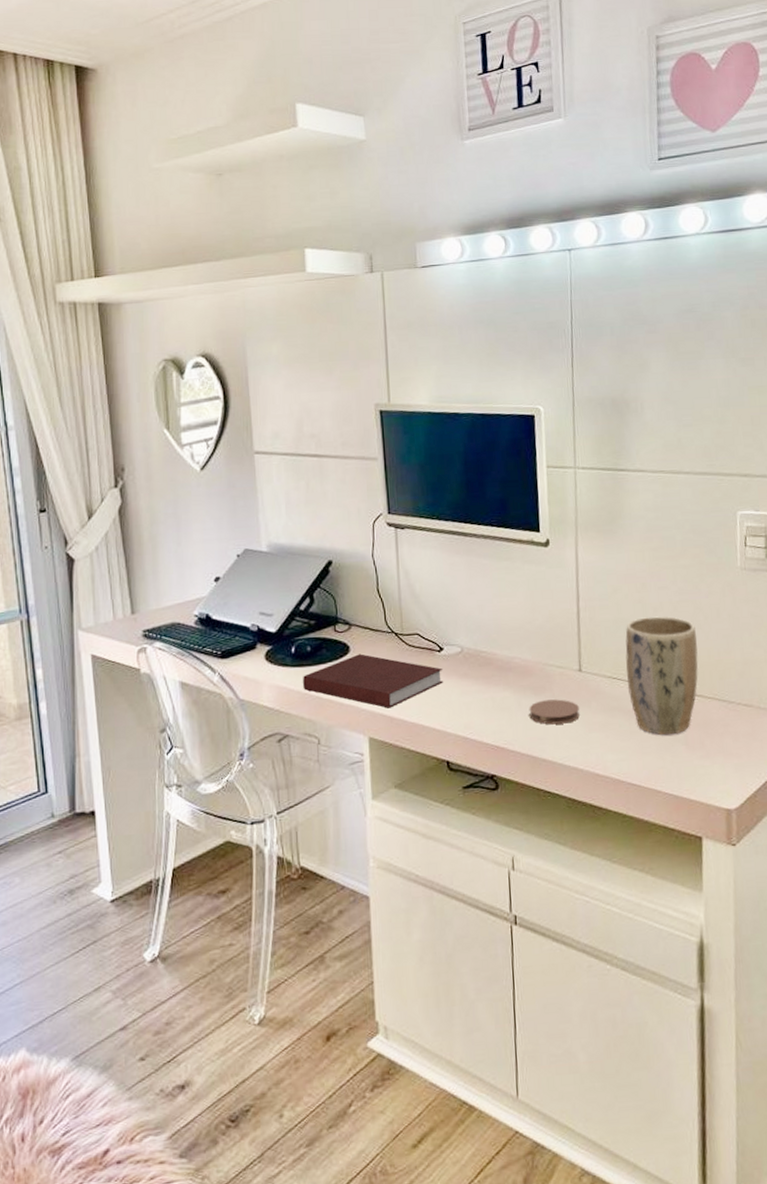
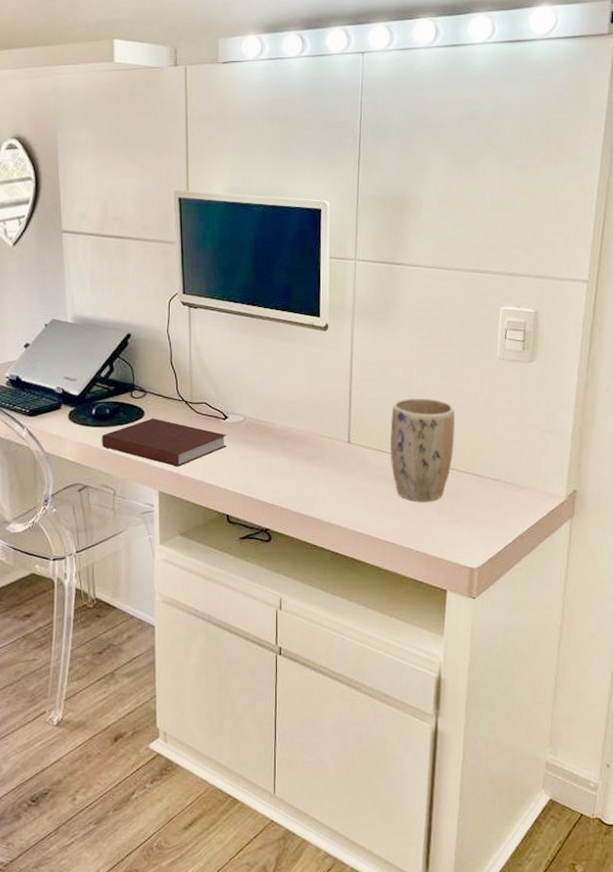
coaster: present [529,699,580,725] -> none [301,466,346,488]

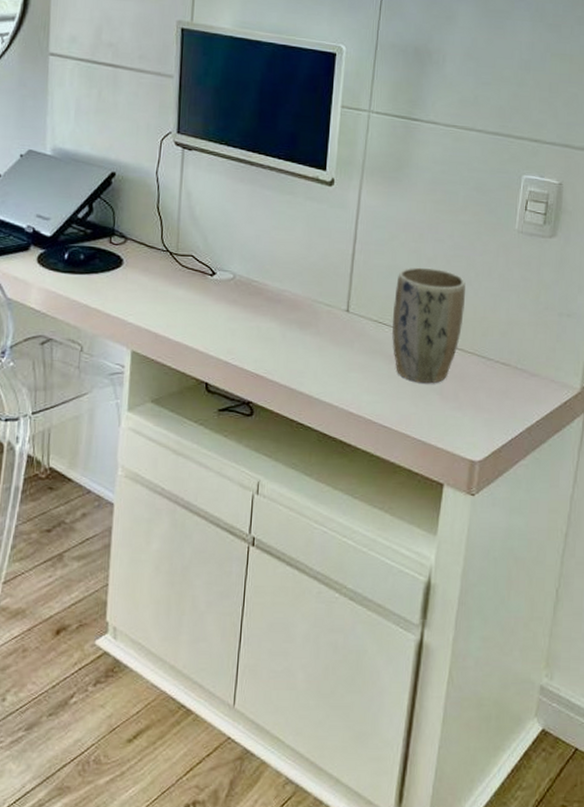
notebook: present [102,418,226,467] -> none [72,268,212,325]

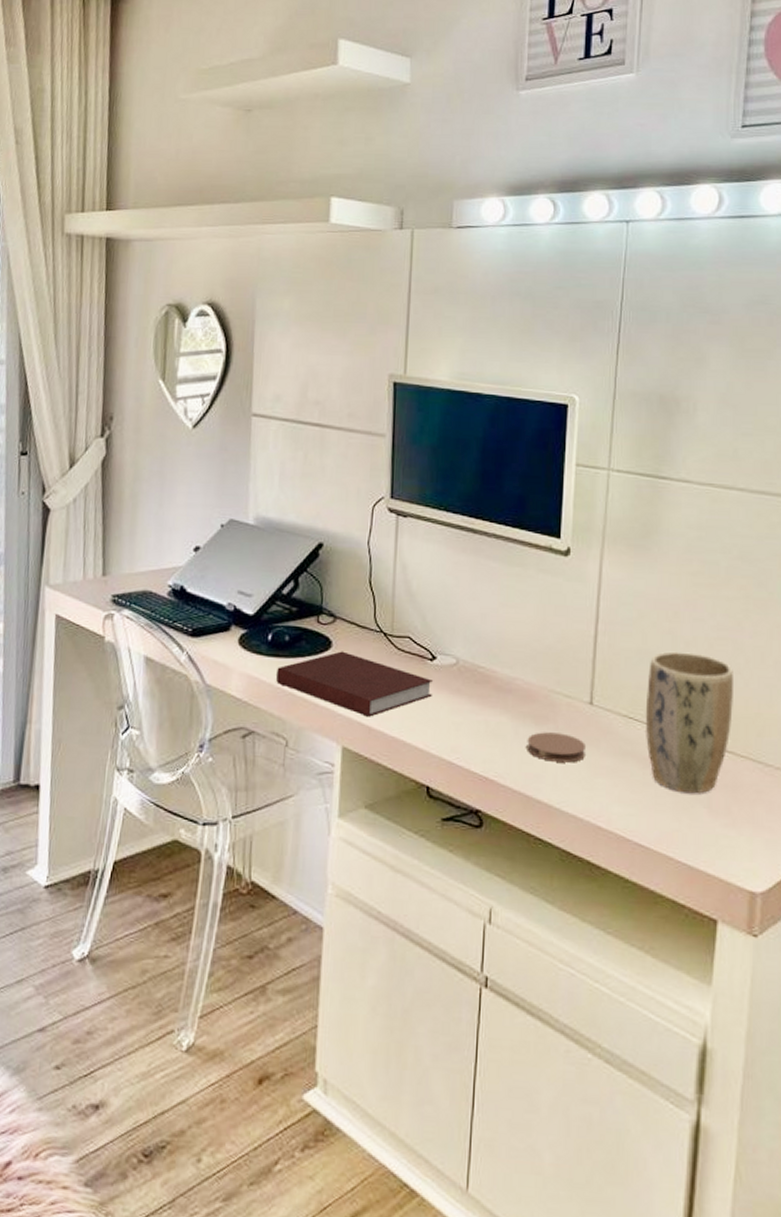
notebook: none [72,268,212,325] -> present [276,651,433,717]
coaster: none [292,335,342,361] -> present [527,732,585,763]

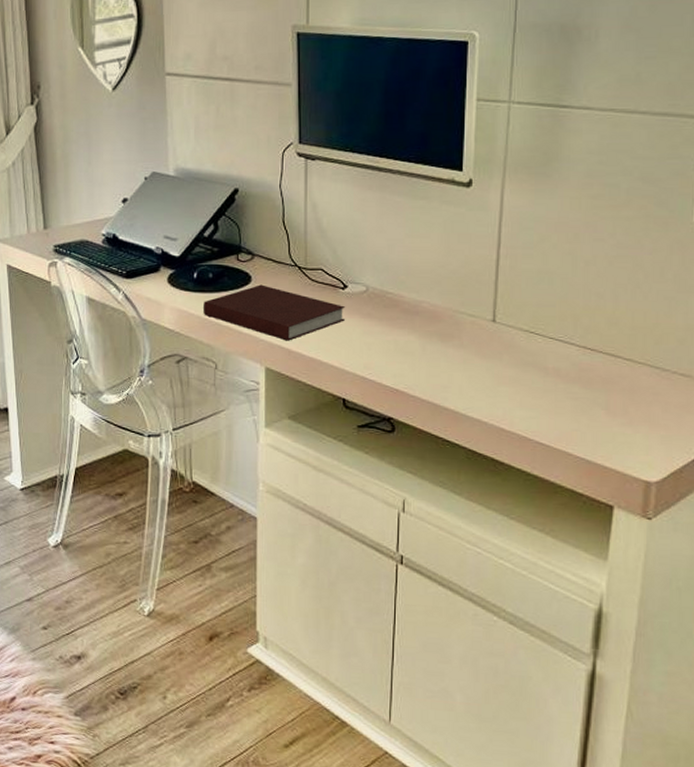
coaster: present [527,732,585,763] -> none [434,348,489,374]
plant pot: present [645,651,733,794] -> none [545,270,632,398]

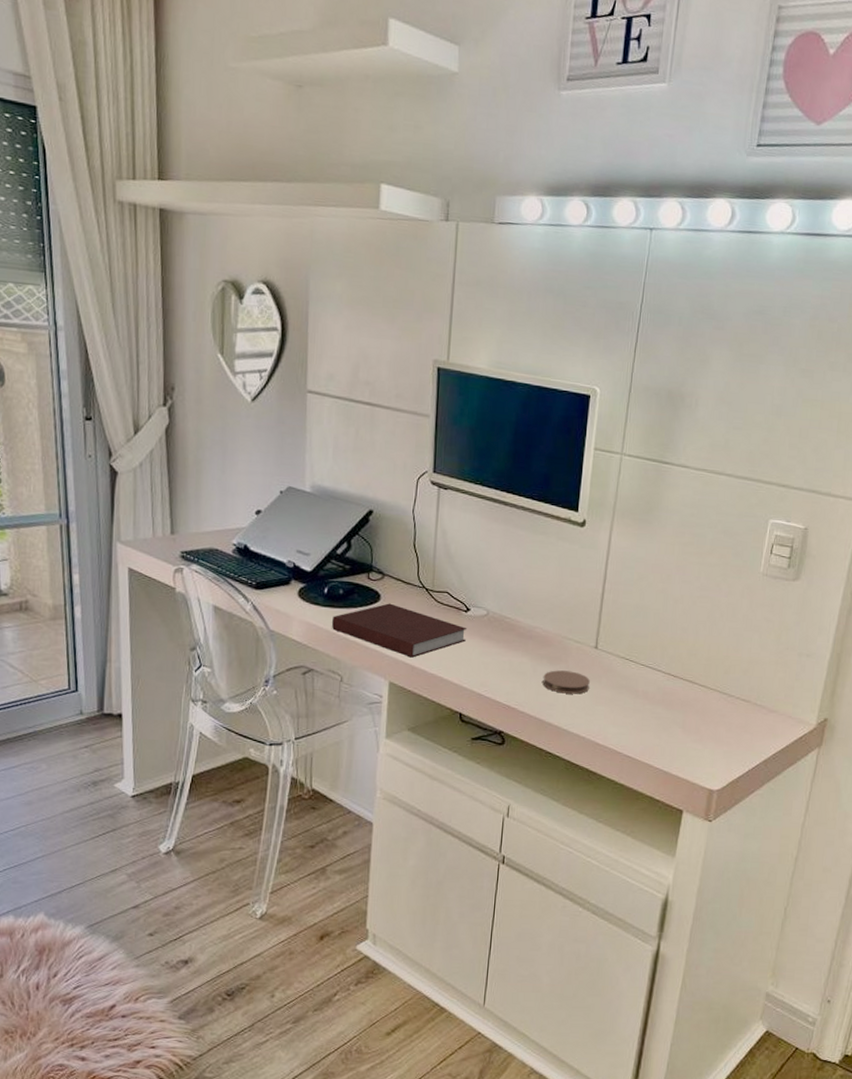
coaster: none [434,348,489,374] -> present [542,670,590,694]

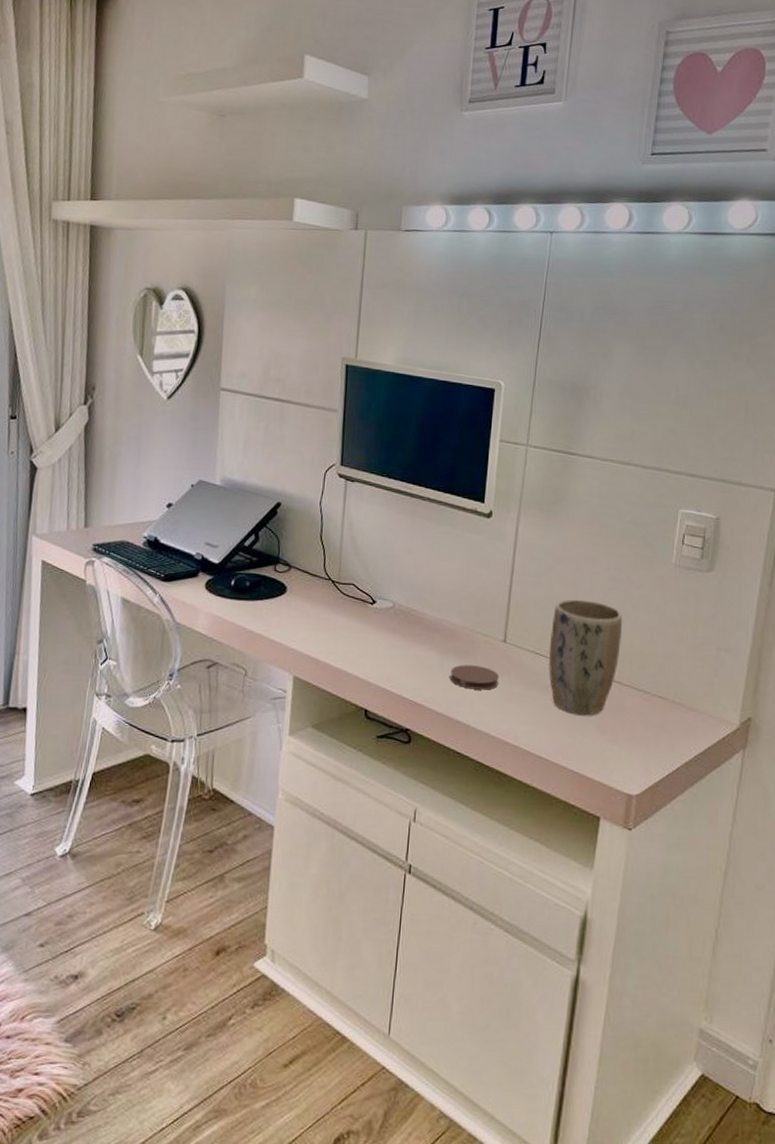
notebook: present [332,603,466,658] -> none [238,595,372,651]
plant pot: none [637,607,710,718] -> present [548,599,622,716]

